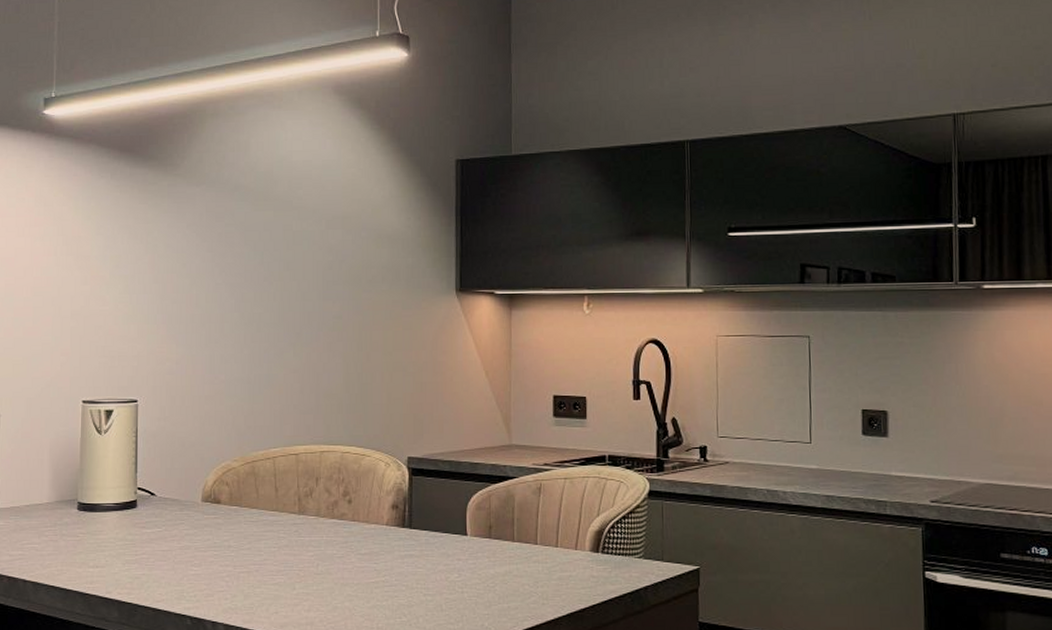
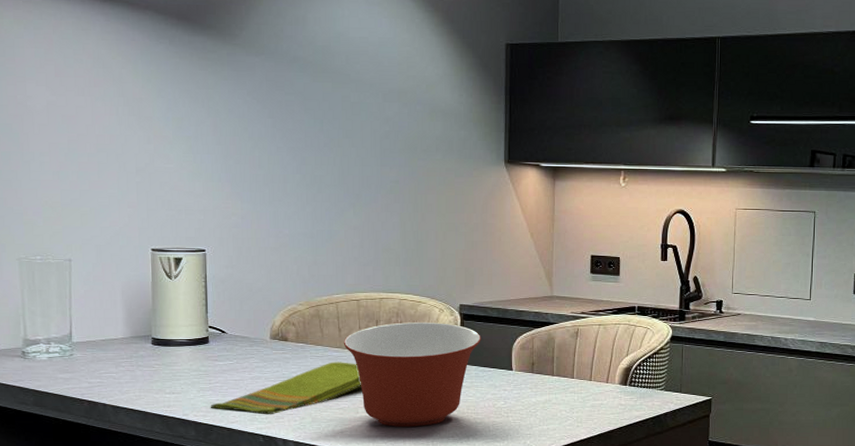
dish towel: none [135,527,299,592] -> present [210,362,361,415]
mixing bowl: none [280,479,432,606] -> present [343,322,481,427]

